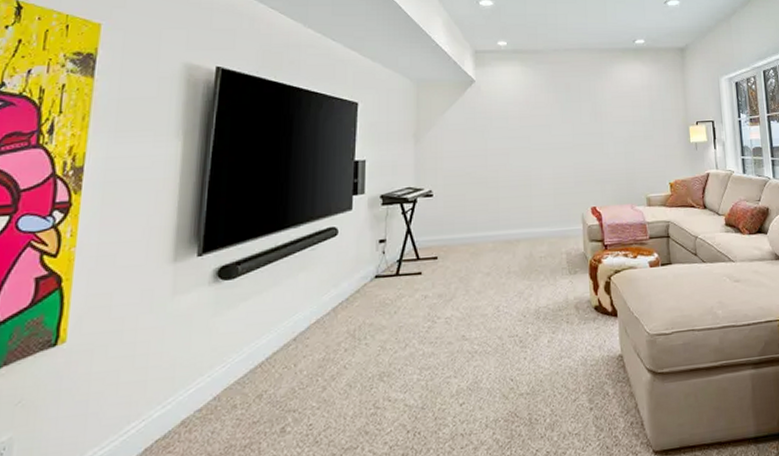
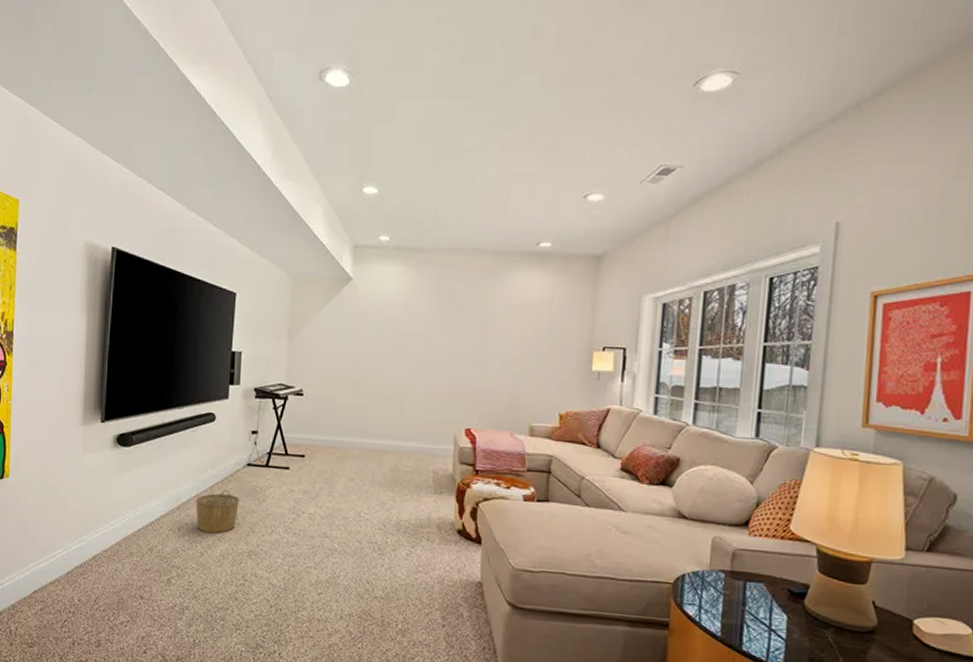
basket: none [315,307,369,363] -> present [195,489,240,534]

